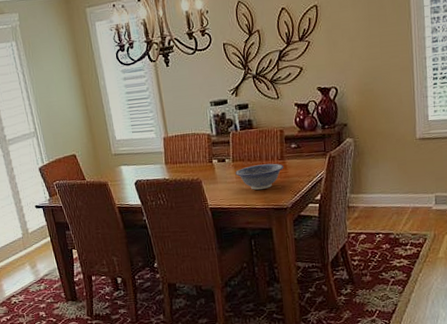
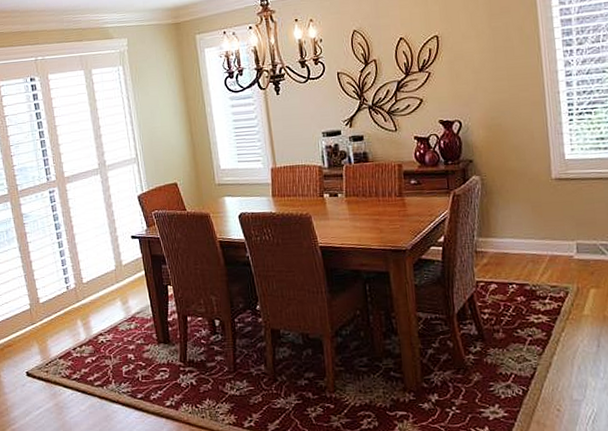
decorative bowl: present [235,163,284,190] -> none [348,200,403,229]

